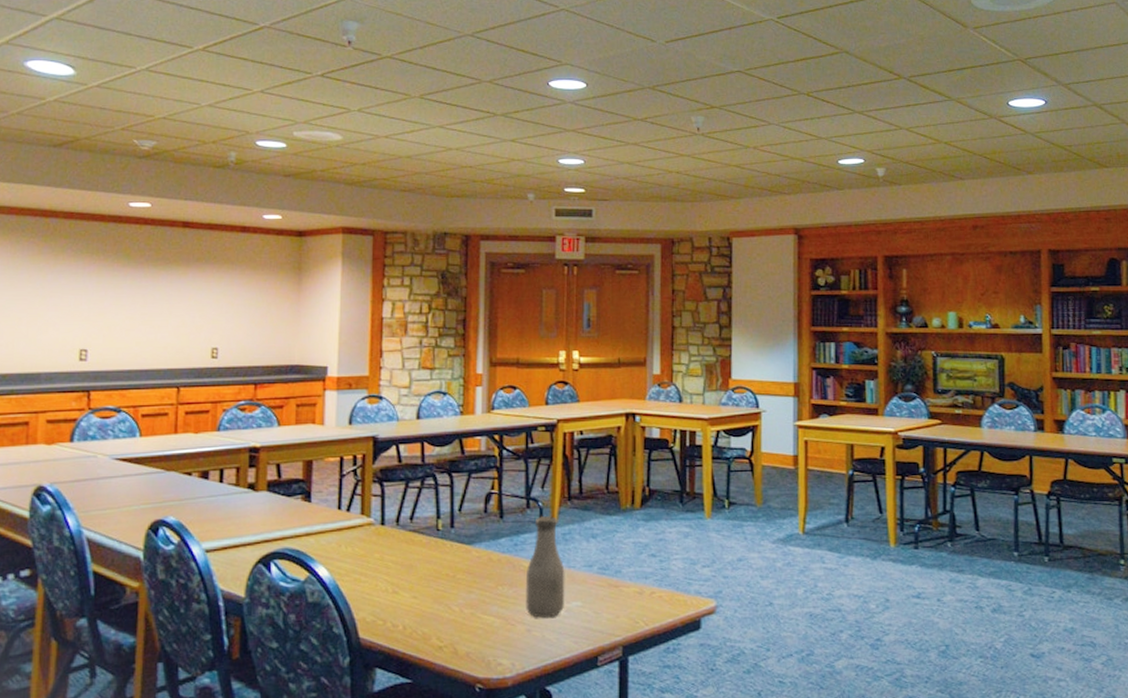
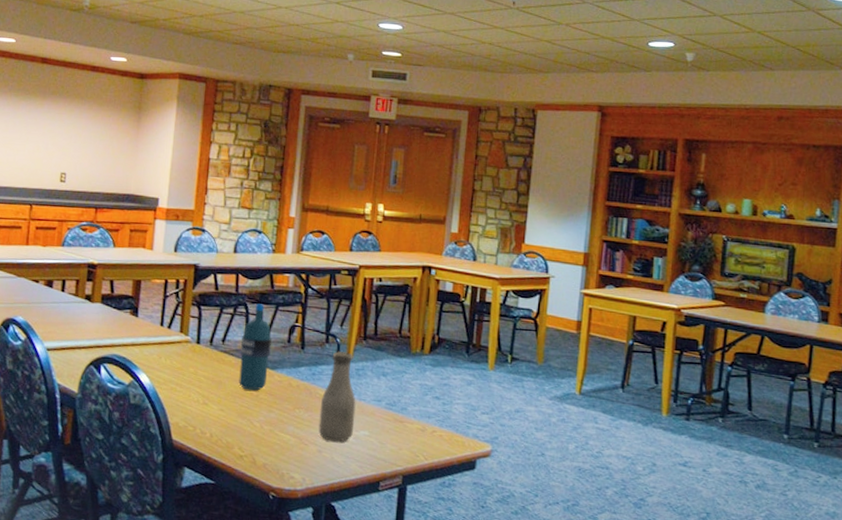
water bottle: none [432,473,466,571] -> present [239,303,271,391]

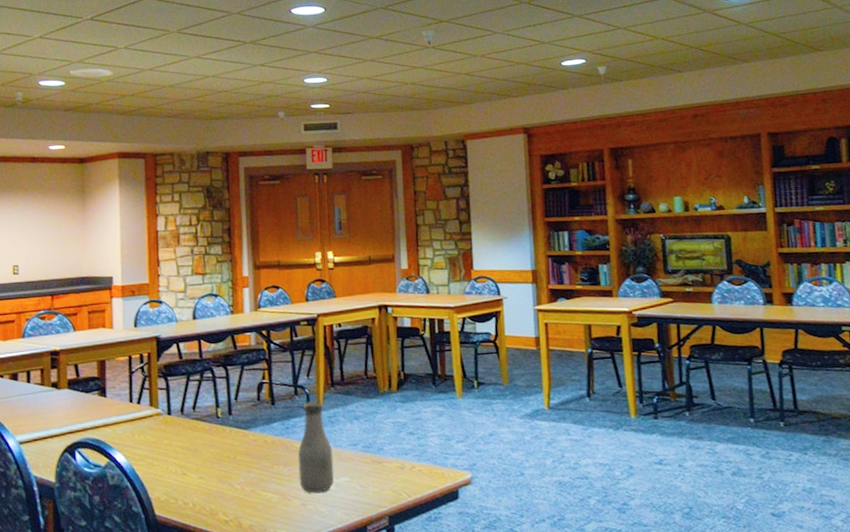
water bottle: present [239,303,271,391] -> none [212,366,242,454]

